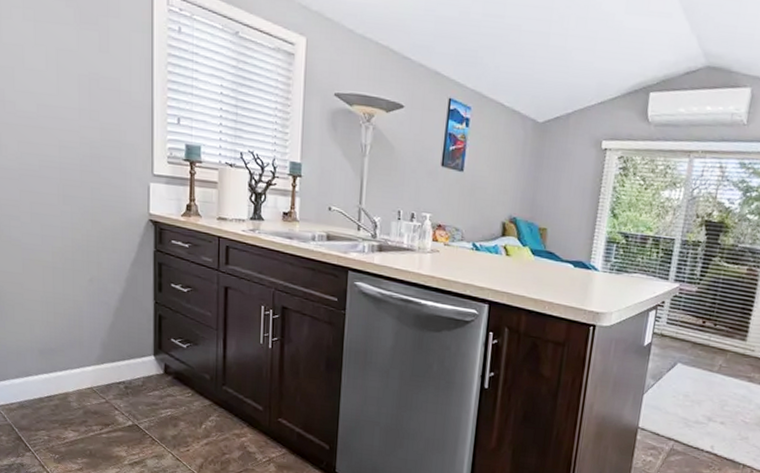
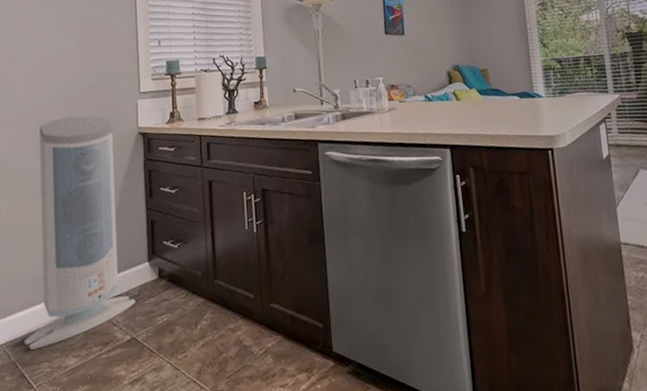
air purifier: none [20,185,139,417] -> present [23,115,136,351]

